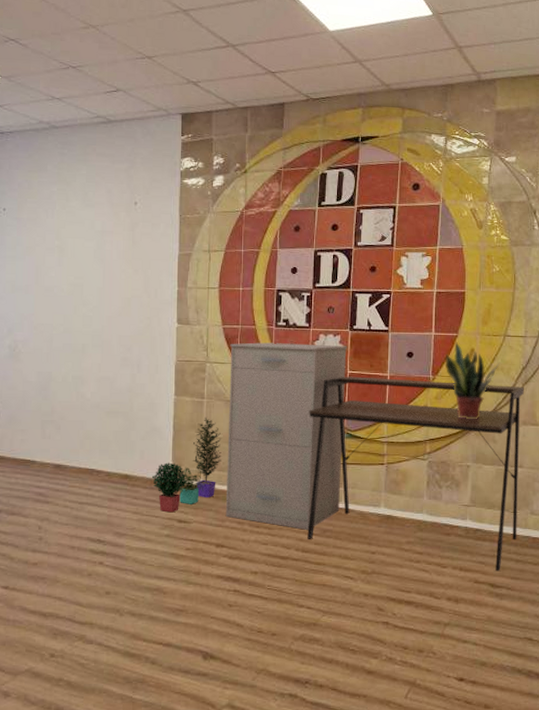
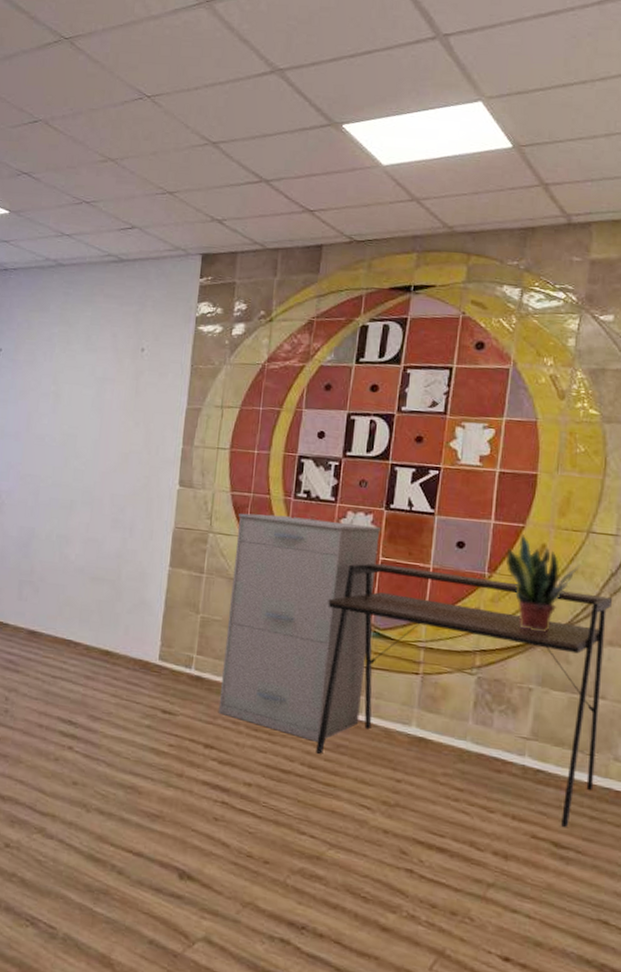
potted plant: present [151,416,223,513] -> none [135,594,221,701]

